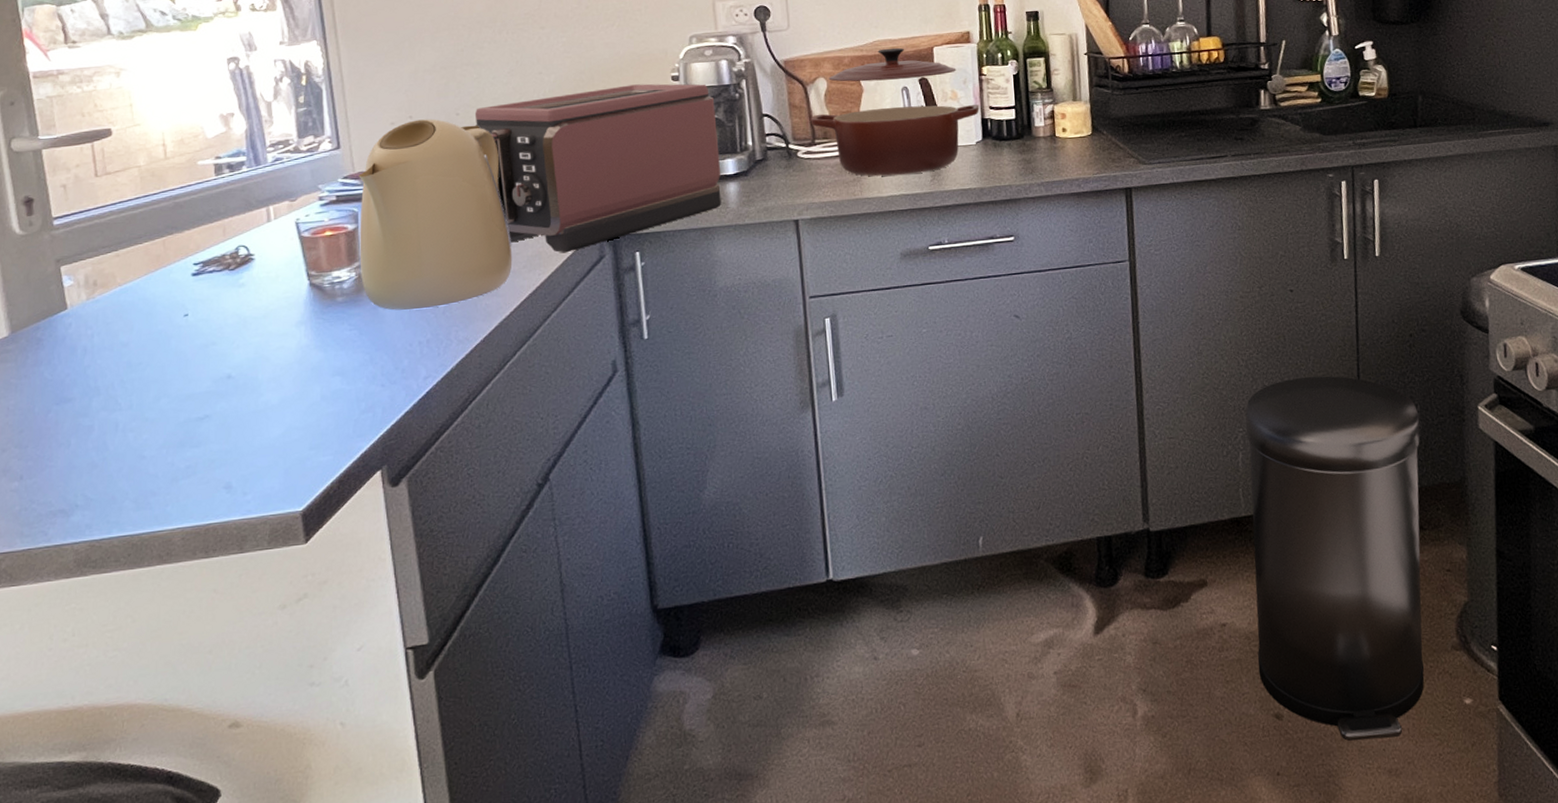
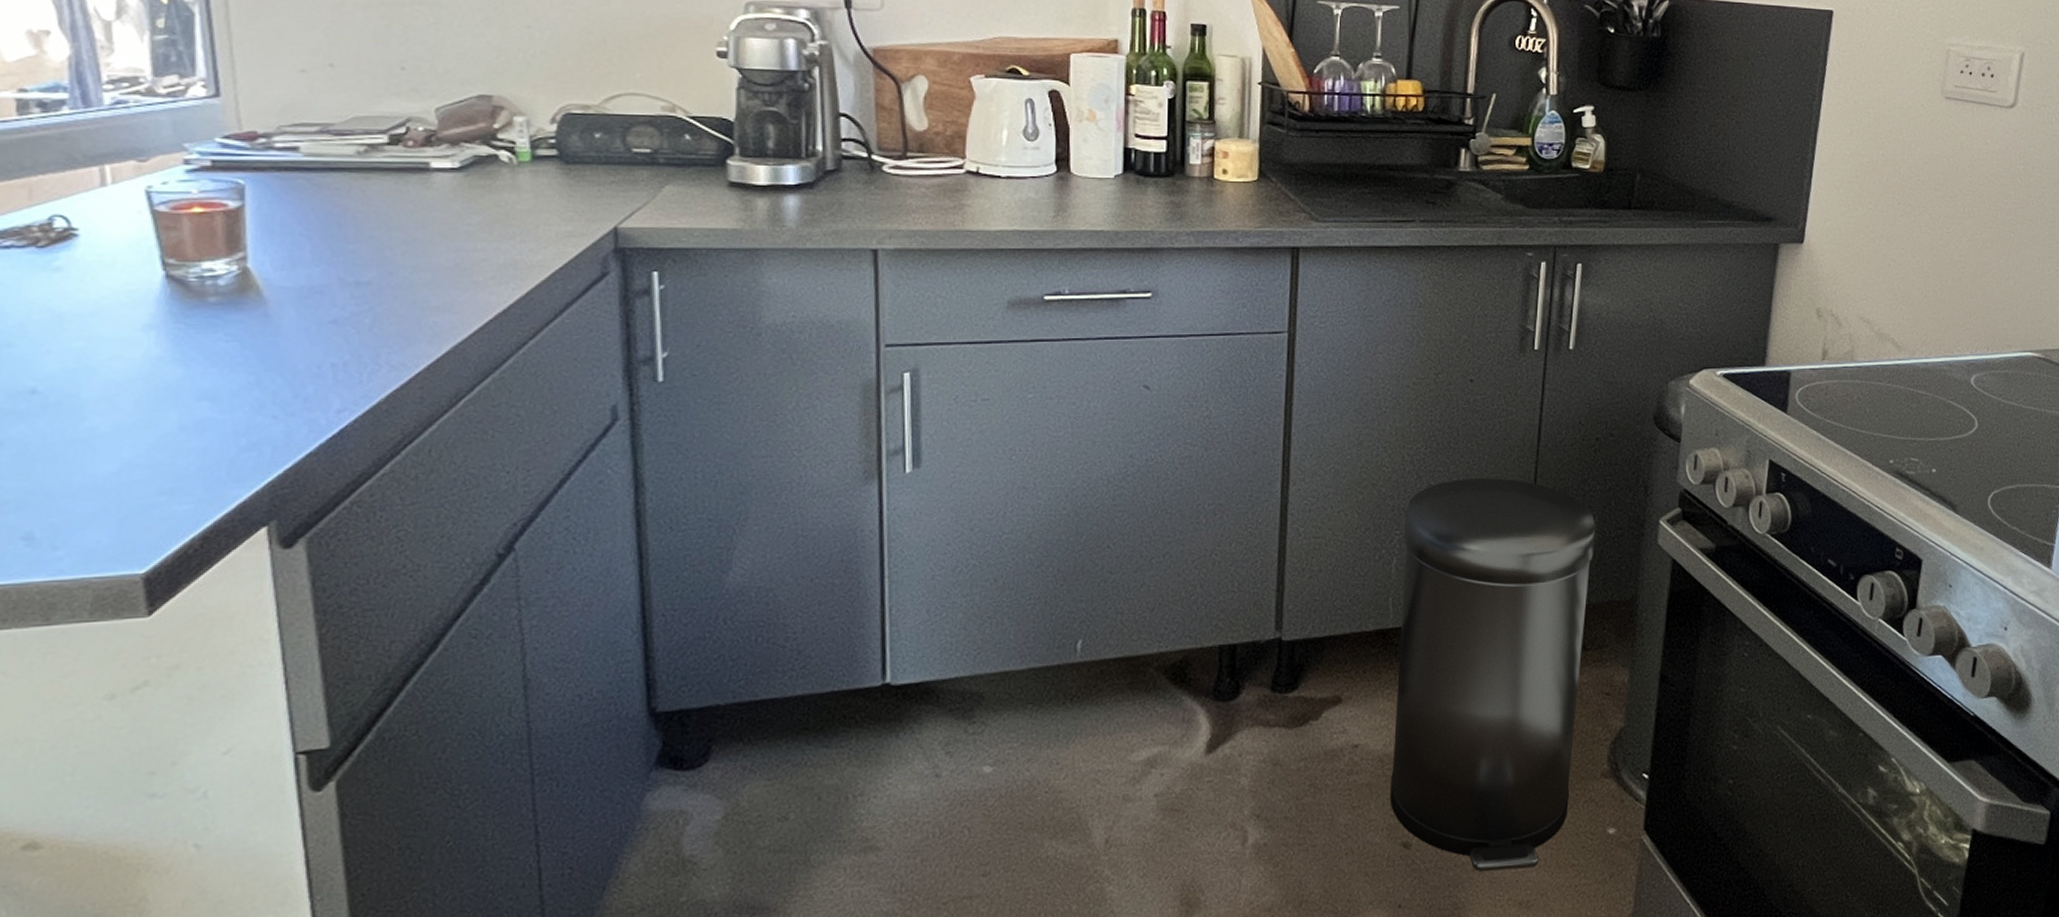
kettle: present [359,119,513,311] -> none [245,69,476,322]
toaster: present [474,83,721,253] -> none [428,56,778,265]
saucepan: present [810,47,980,177] -> none [903,48,1123,207]

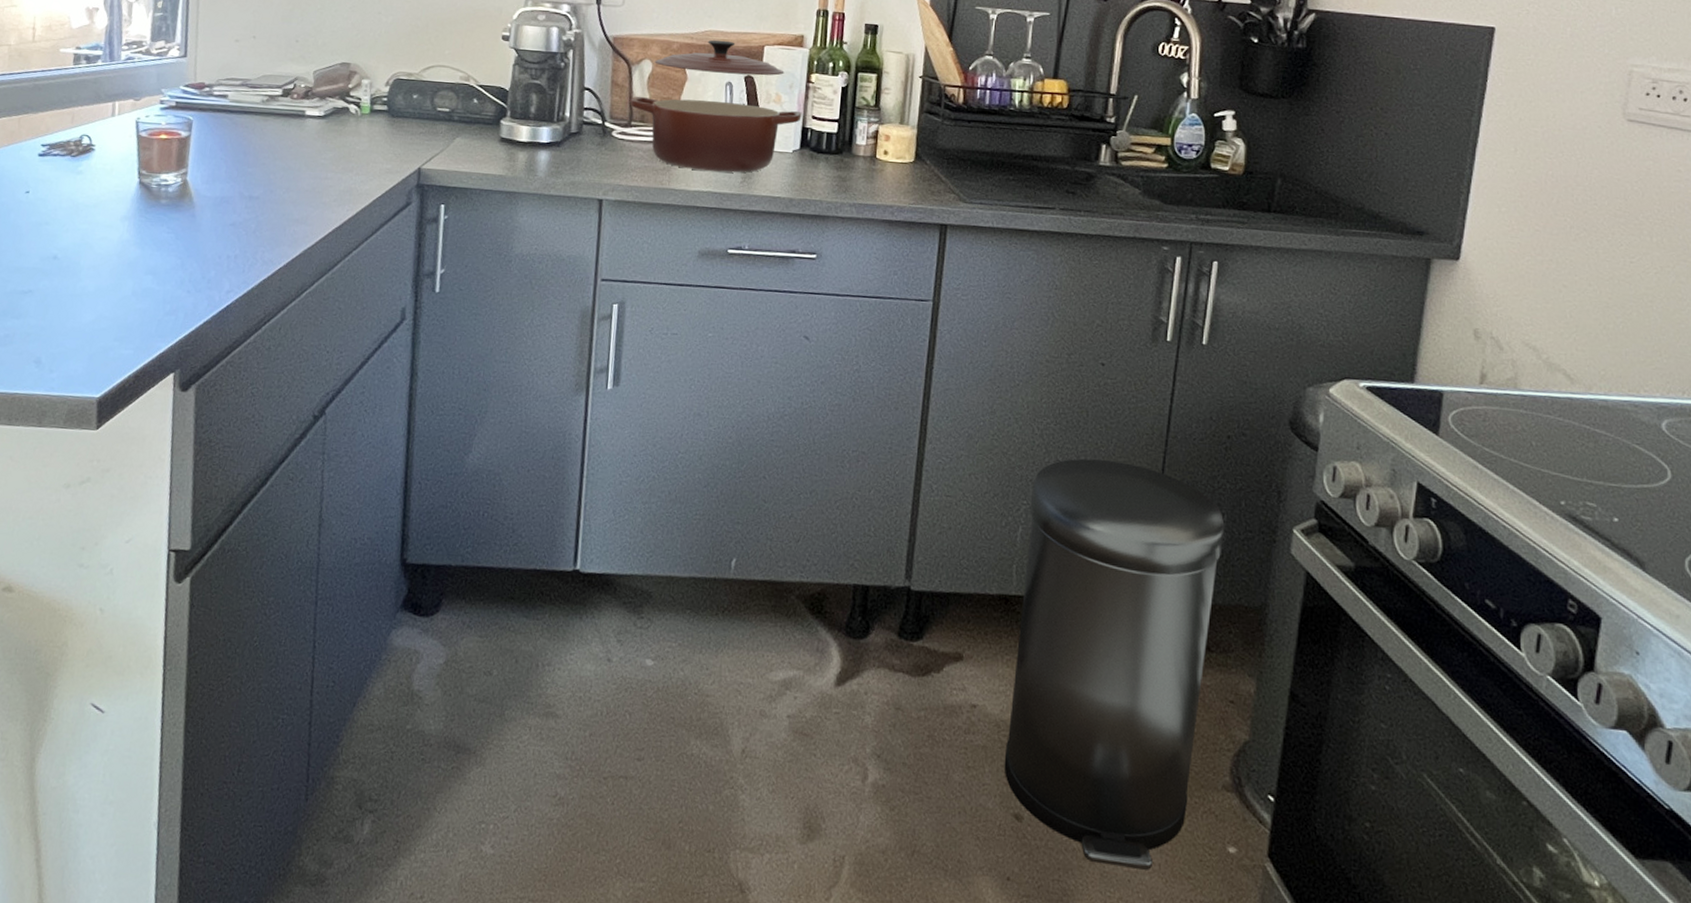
saucepan: none [903,48,1123,207] -> present [630,39,802,173]

